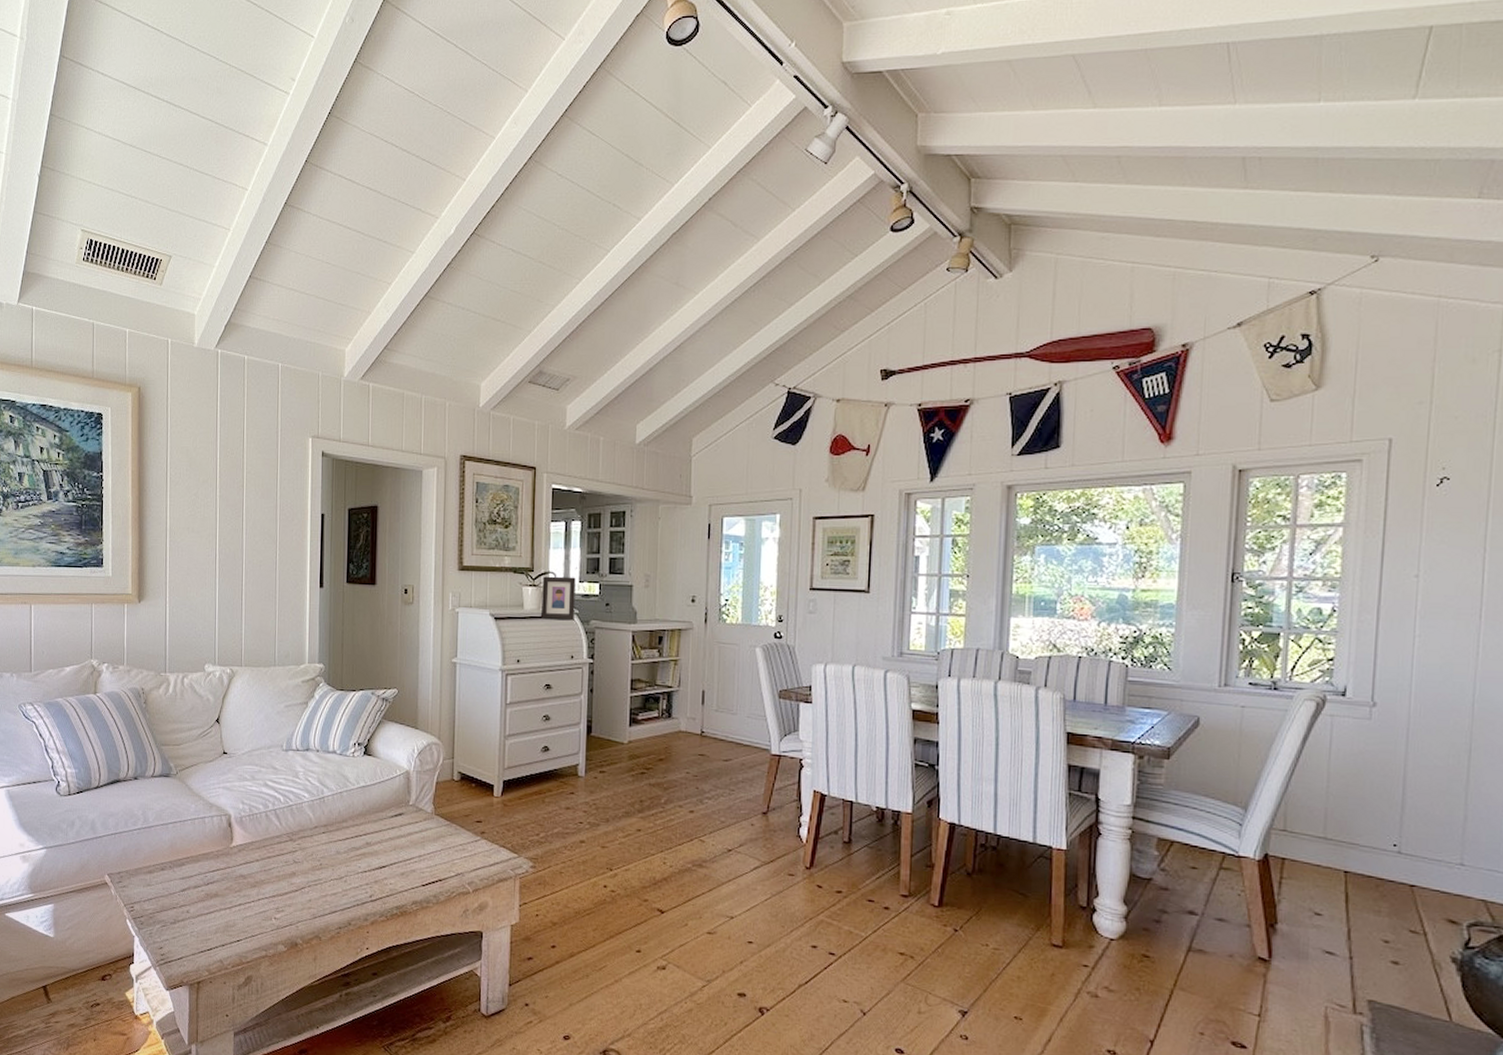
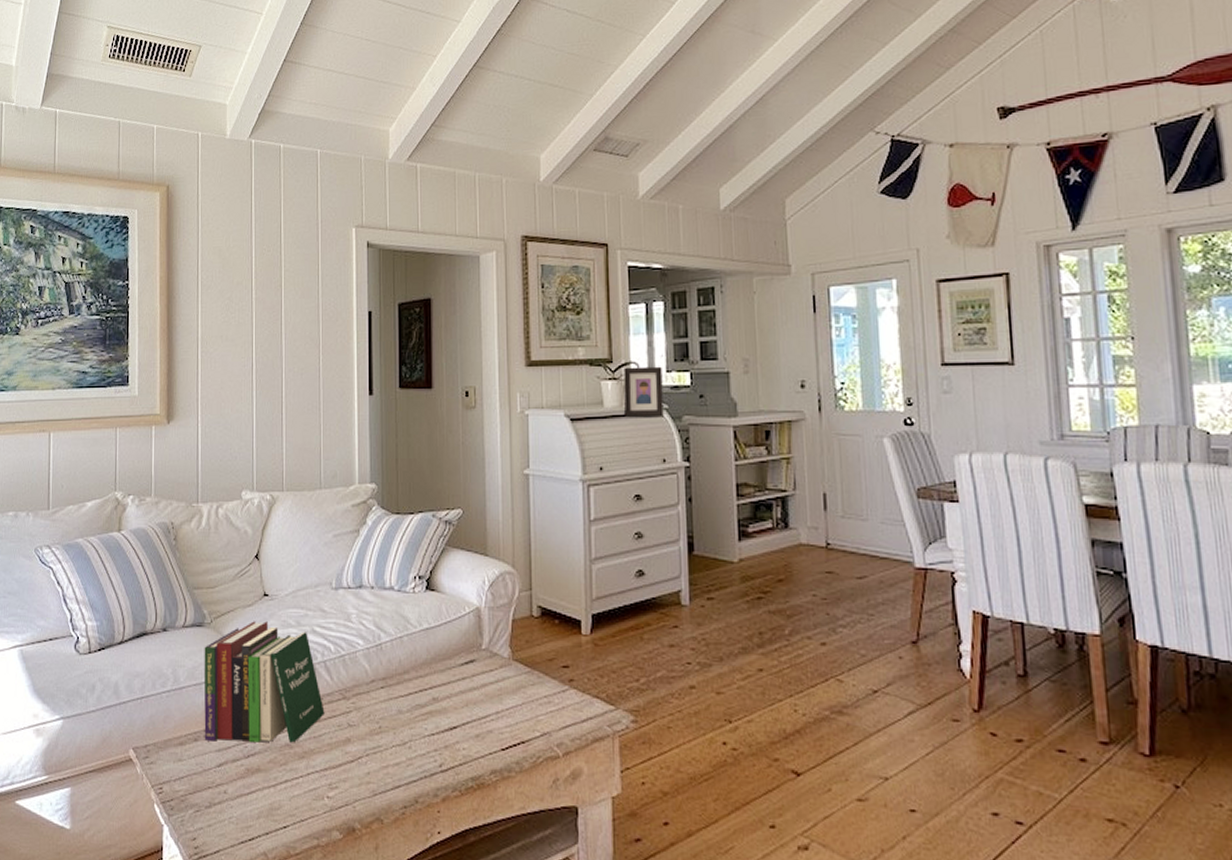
books: none [170,774,274,874] -> present [203,621,325,743]

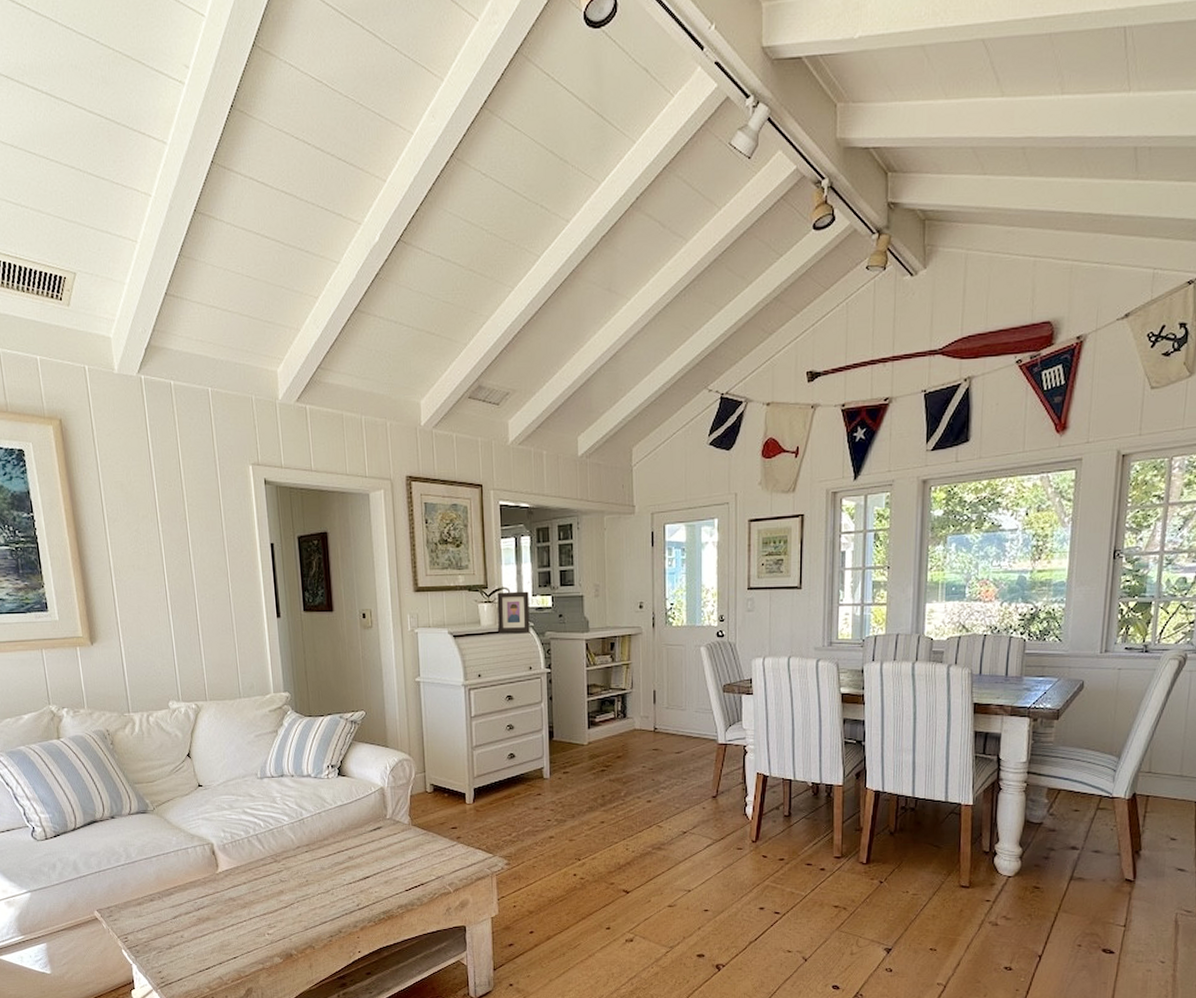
books: present [203,621,325,743] -> none [150,806,260,900]

